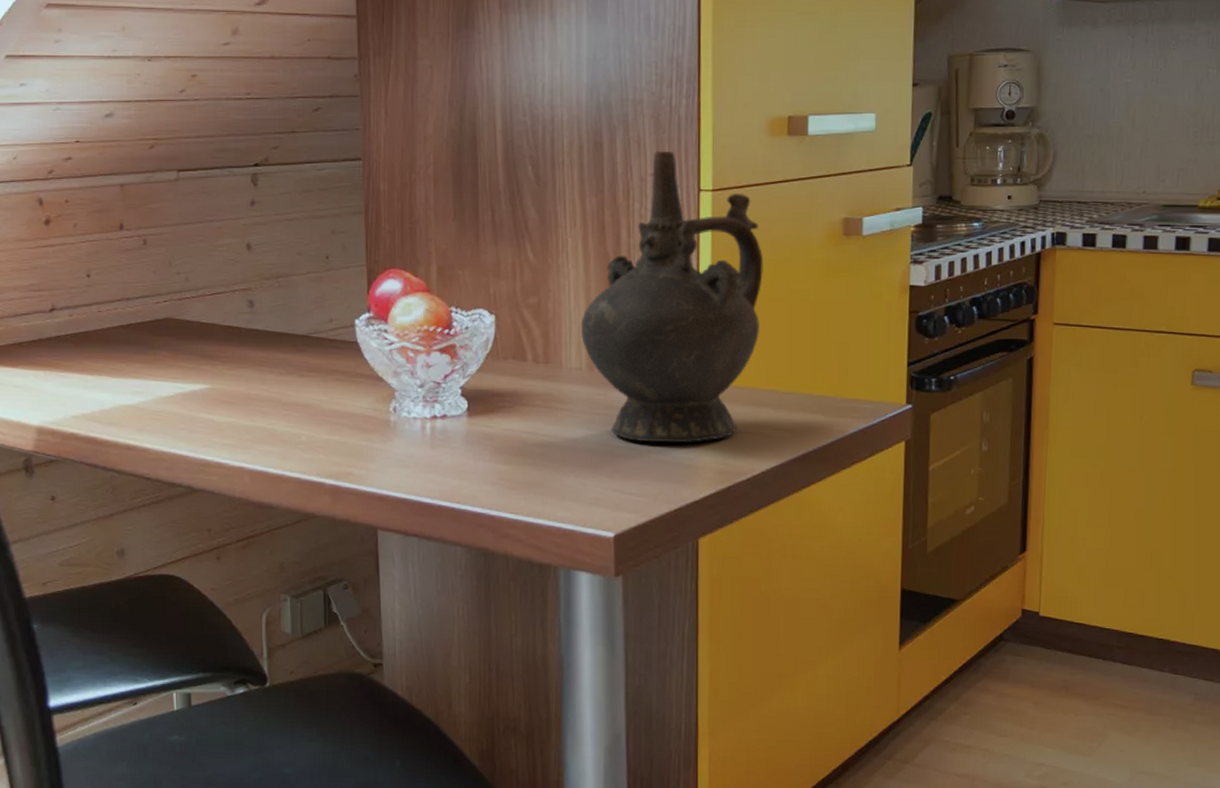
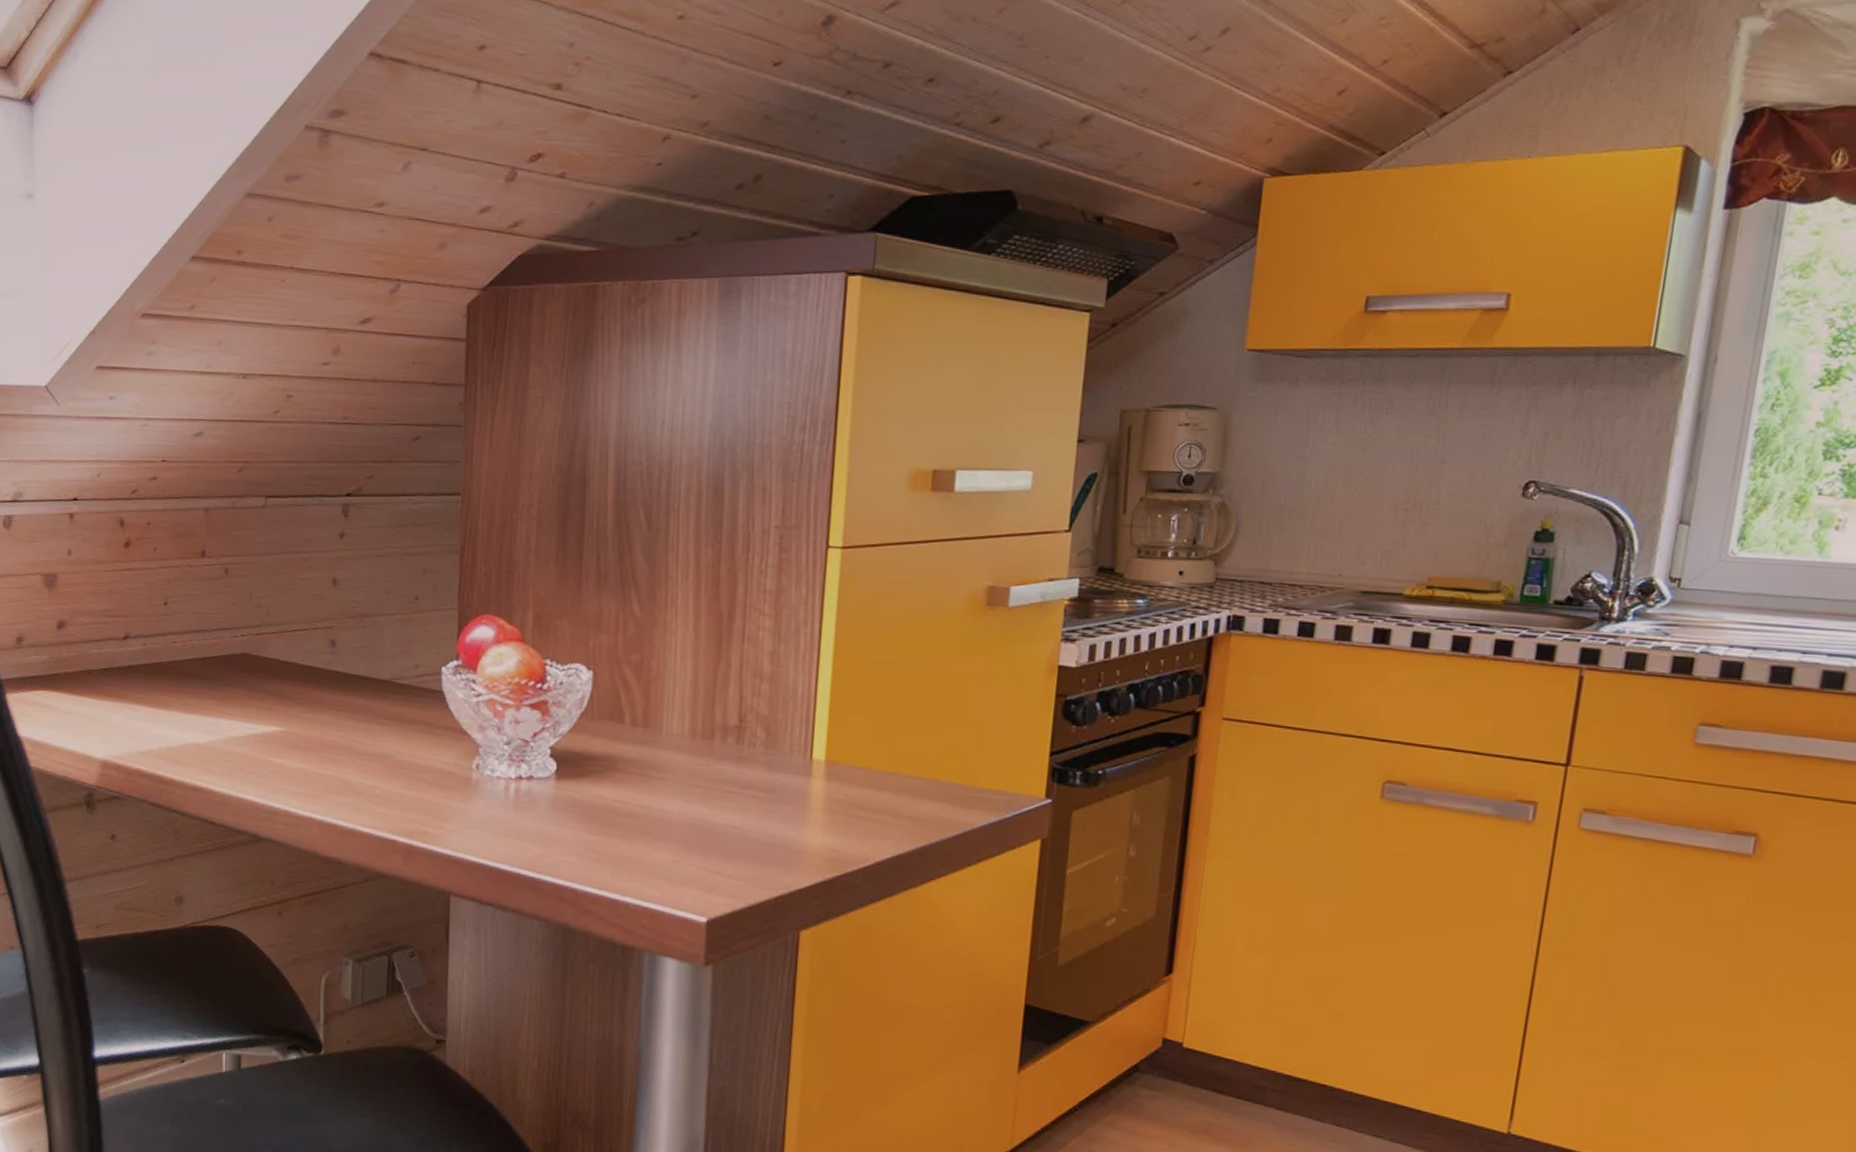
ceremonial vessel: present [580,151,764,442] -> none [685,501,895,825]

